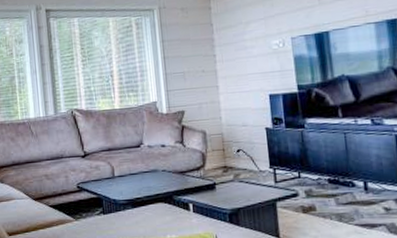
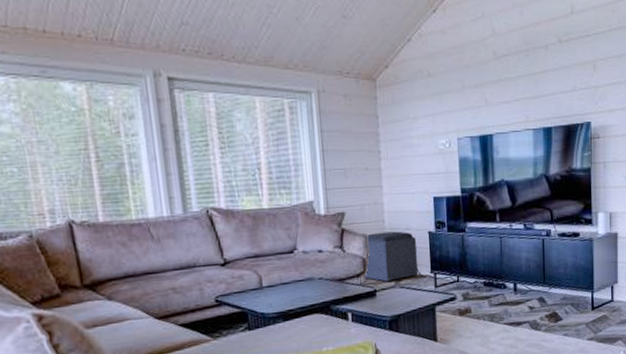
ottoman: none [202,127,256,177] -> present [363,231,418,283]

